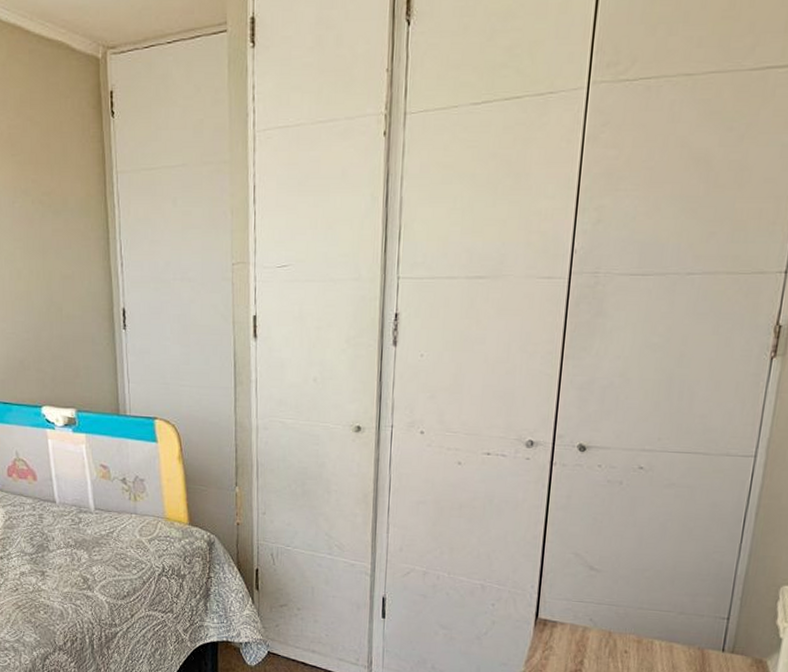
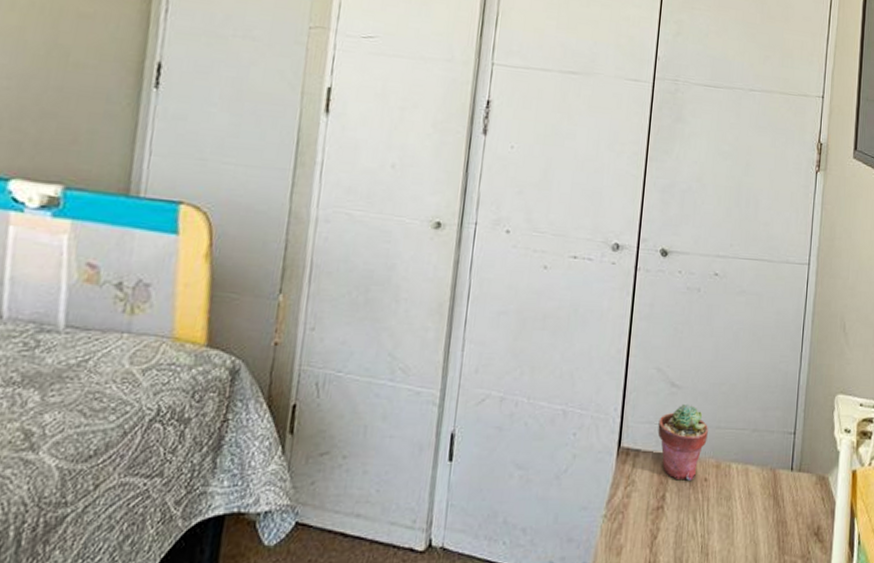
potted succulent: none [575,585,630,651] -> present [657,403,709,480]

